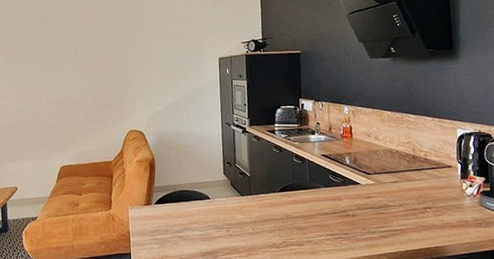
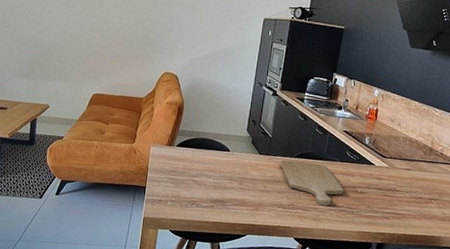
chopping board: none [264,194,336,237] -> present [280,160,344,206]

